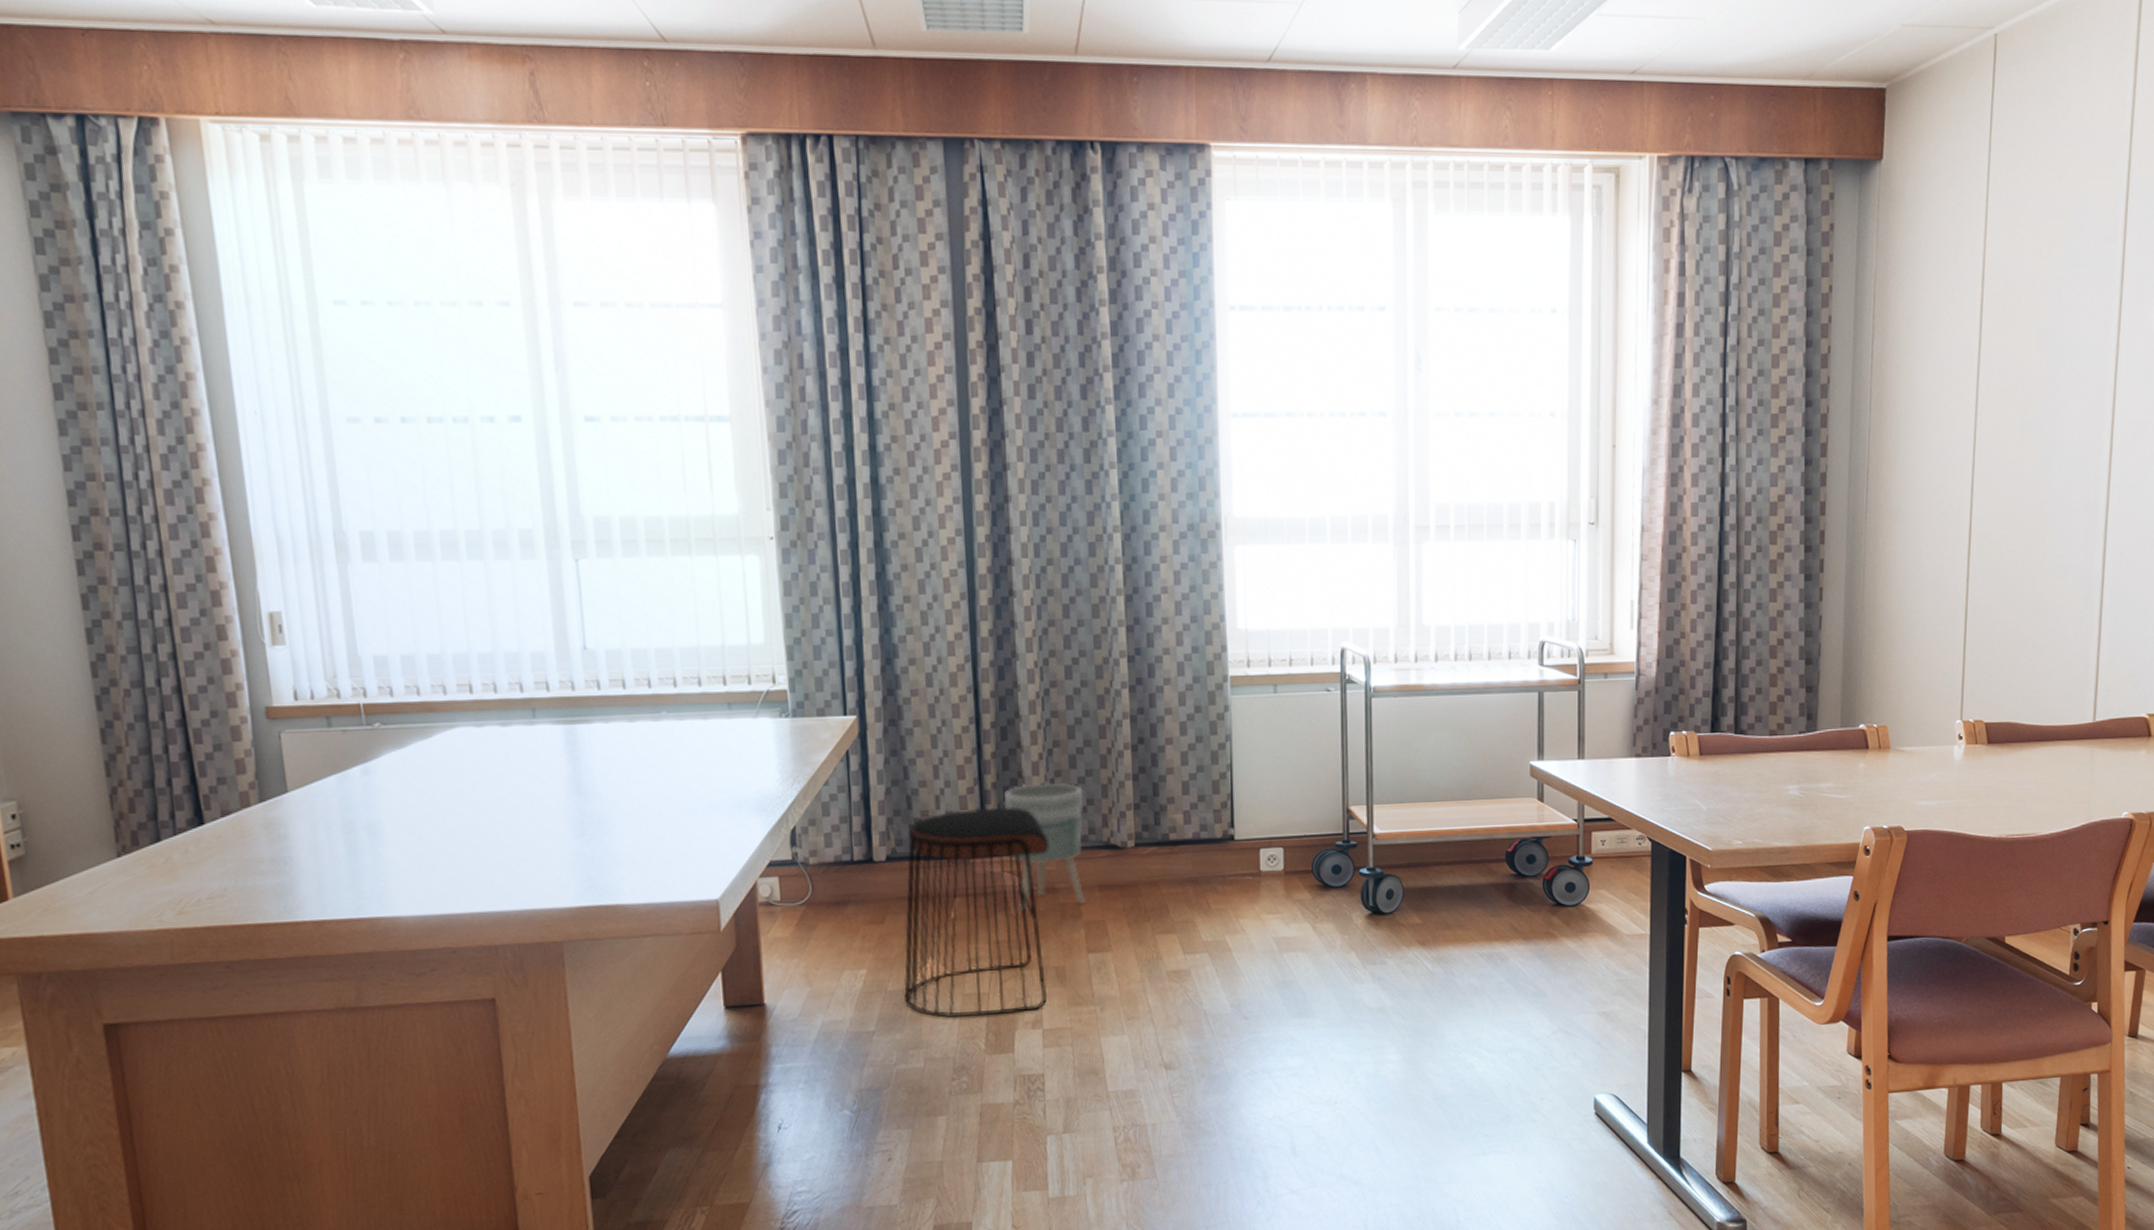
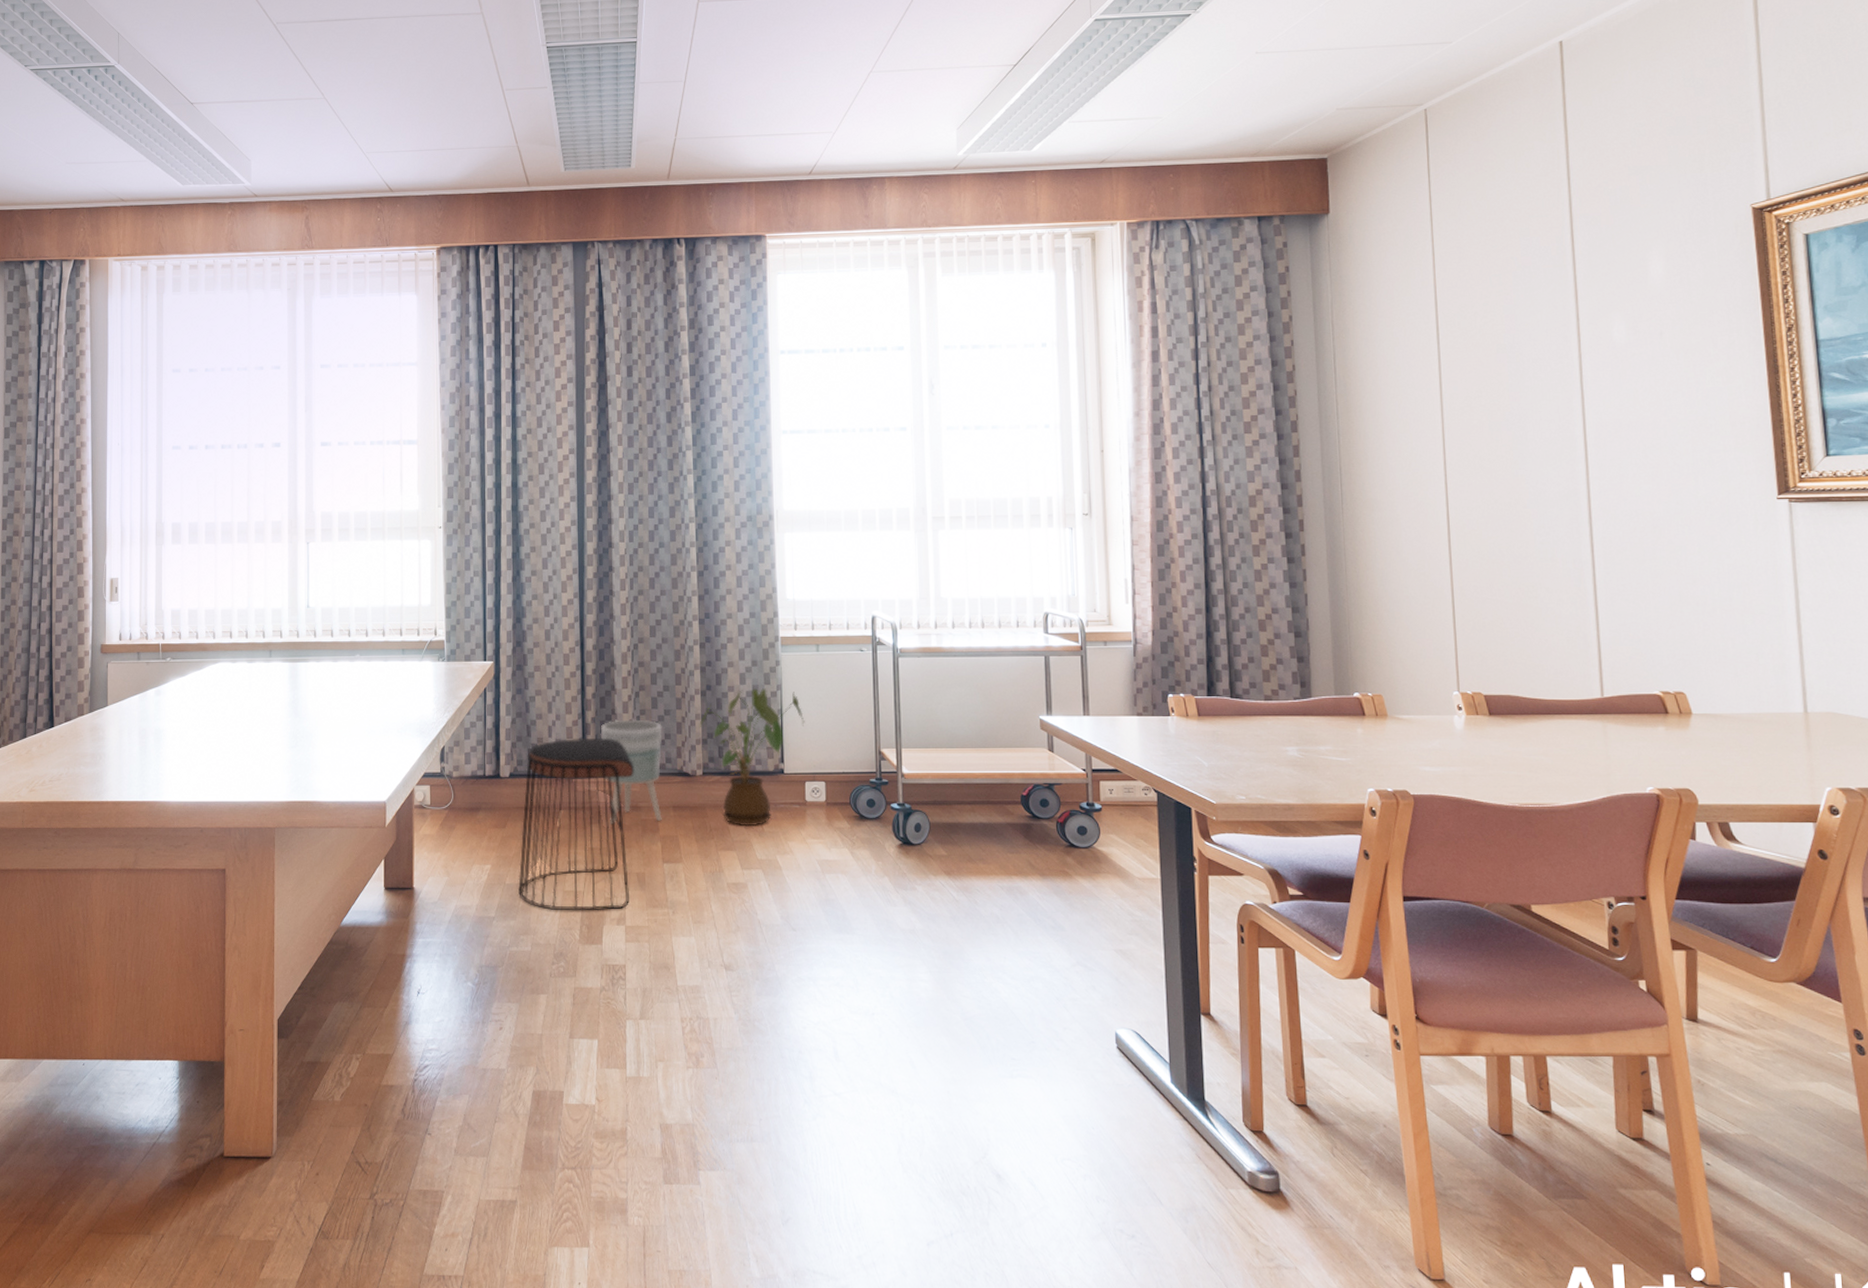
house plant: none [1129,739,1260,905] -> present [699,688,805,827]

